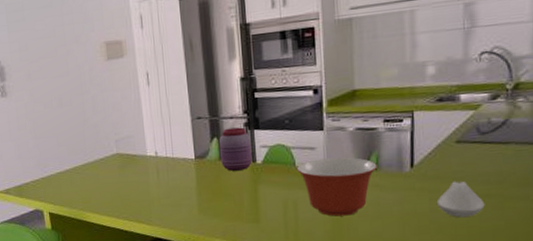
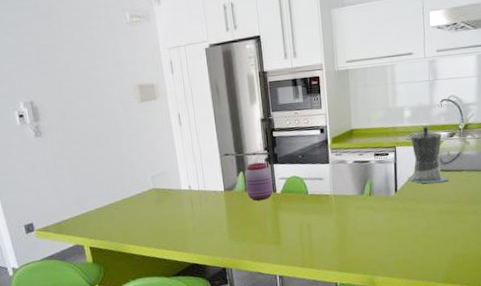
mixing bowl: present [296,157,377,217] -> none [308,185,371,235]
coffee maker: none [428,86,489,159] -> present [407,126,450,184]
spoon rest: present [436,181,485,218] -> none [414,201,448,231]

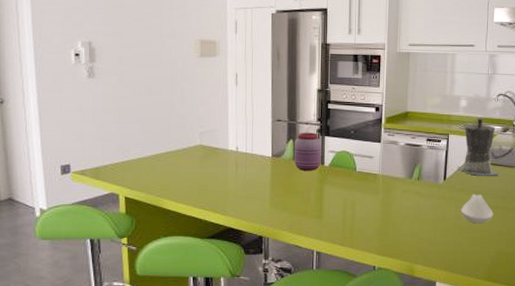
spoon rest: none [414,201,448,231] -> present [460,194,494,224]

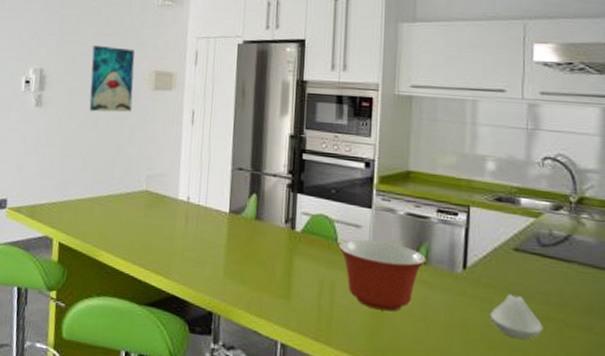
wall art: none [139,17,181,80] -> present [89,45,135,112]
jar: present [294,132,321,171] -> none [257,186,293,236]
mixing bowl: none [356,167,419,217] -> present [337,239,426,312]
coffee maker: present [457,118,499,177] -> none [483,188,550,274]

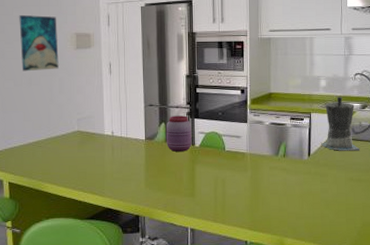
jar: none [257,186,293,236] -> present [165,115,192,152]
mixing bowl: present [337,239,426,312] -> none [225,145,285,193]
coffee maker: none [483,188,550,274] -> present [320,97,360,152]
spoon rest: present [489,293,543,340] -> none [325,168,357,197]

